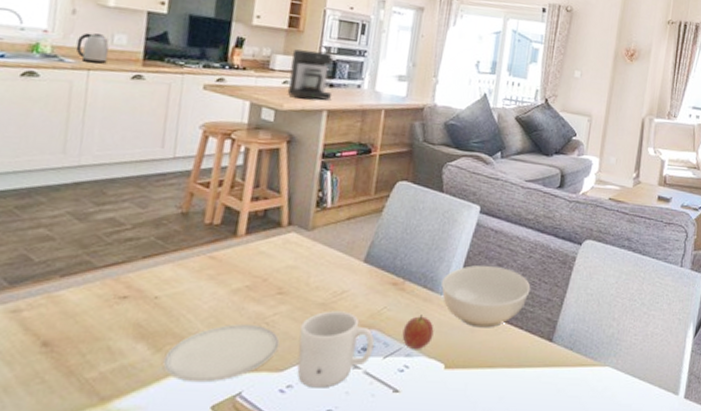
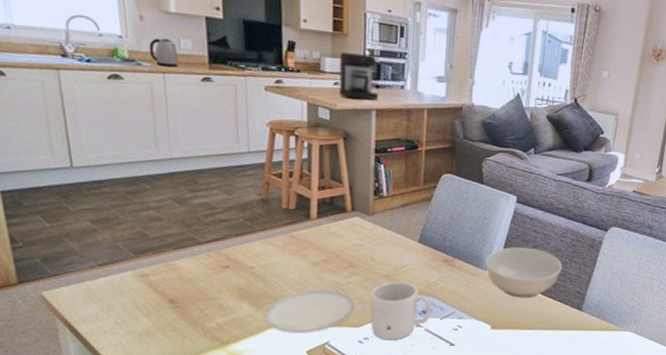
fruit: present [402,315,434,350] -> none [454,286,481,314]

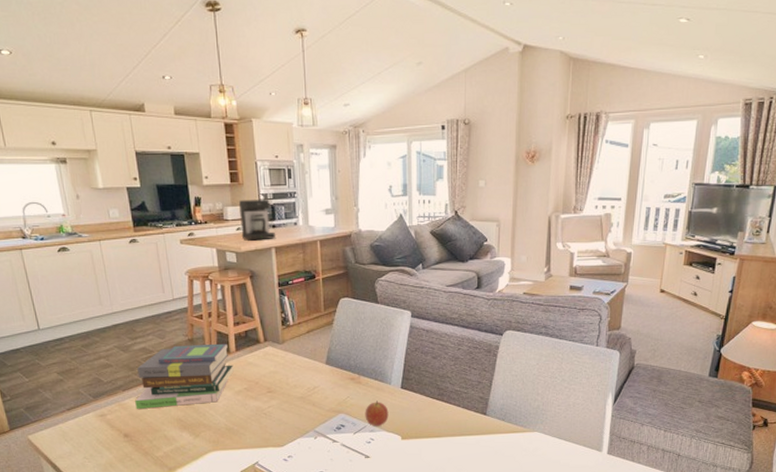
kettle: present [149,38,179,67] -> none [86,211,110,235]
books: none [187,204,313,273] -> present [135,343,234,409]
plate: present [265,289,355,334] -> none [202,415,277,457]
mug: present [370,281,432,341] -> none [289,402,345,457]
fruit: none [454,286,481,314] -> present [365,400,389,427]
bowl: present [485,246,563,298] -> none [389,358,463,408]

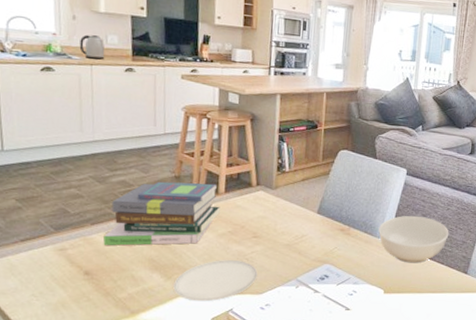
kettle: none [86,211,110,235] -> present [79,34,105,60]
plate: none [202,415,277,457] -> present [173,259,258,302]
coffee maker: present [238,198,275,241] -> none [247,44,282,86]
fruit: present [365,400,389,427] -> none [350,253,375,280]
bowl: none [389,358,463,408] -> present [379,215,449,263]

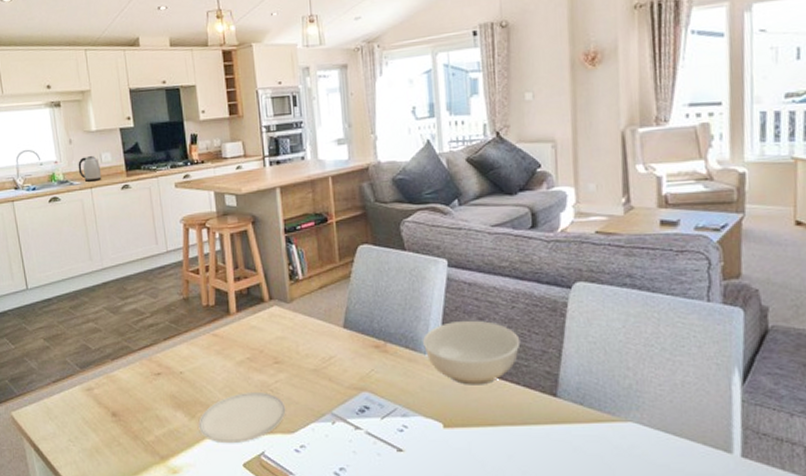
books: present [103,181,220,246] -> none [124,303,235,382]

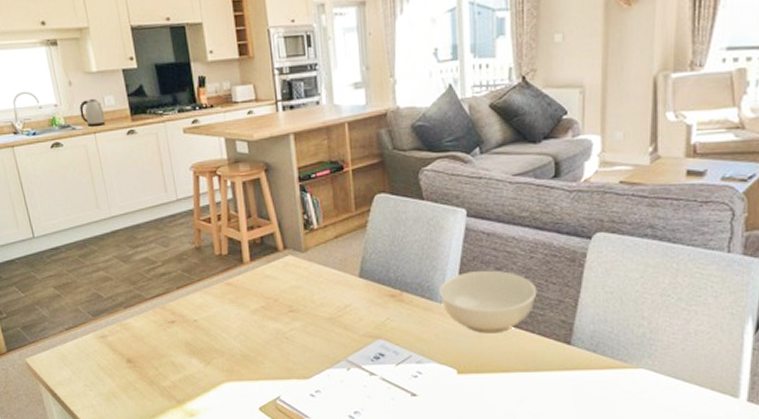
plate: present [198,391,286,444] -> none [214,339,301,389]

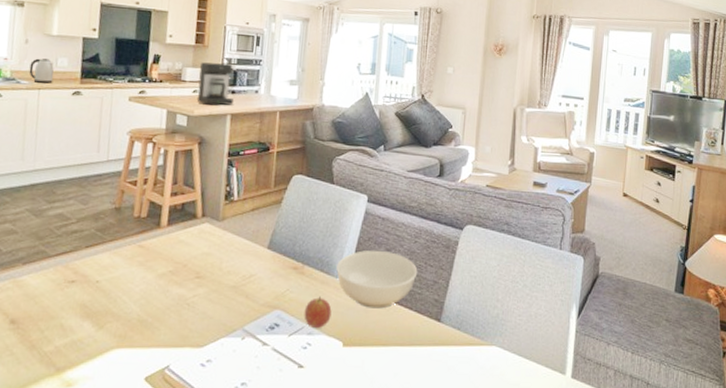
coffee maker: none [249,73,294,126] -> present [196,62,233,105]
fruit: none [409,323,440,357] -> present [304,296,332,329]

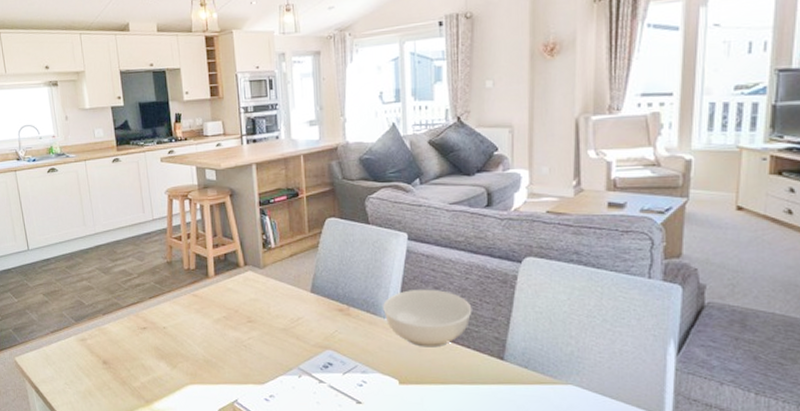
kettle: present [29,58,54,84] -> none [73,132,95,155]
coffee maker: present [196,62,233,105] -> none [218,112,256,157]
fruit: present [304,296,332,329] -> none [355,336,384,368]

